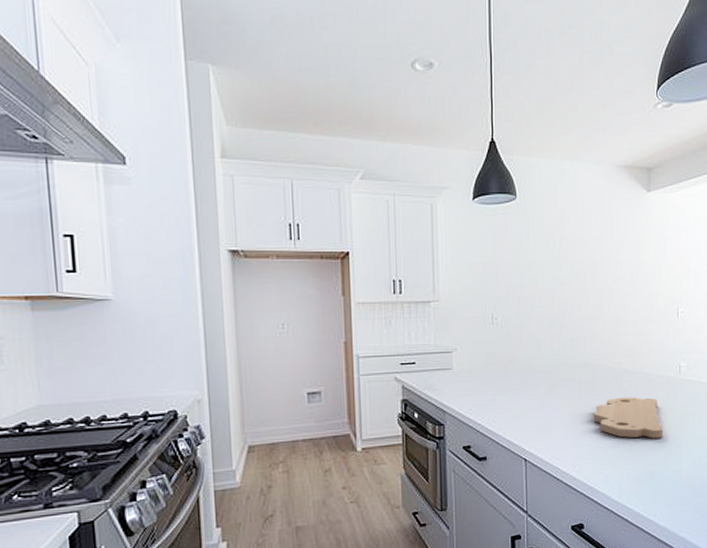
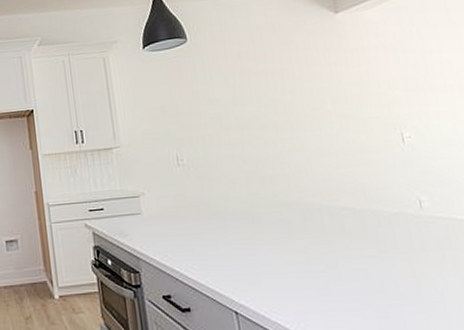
cutting board: present [593,397,664,439] -> none [312,239,415,290]

